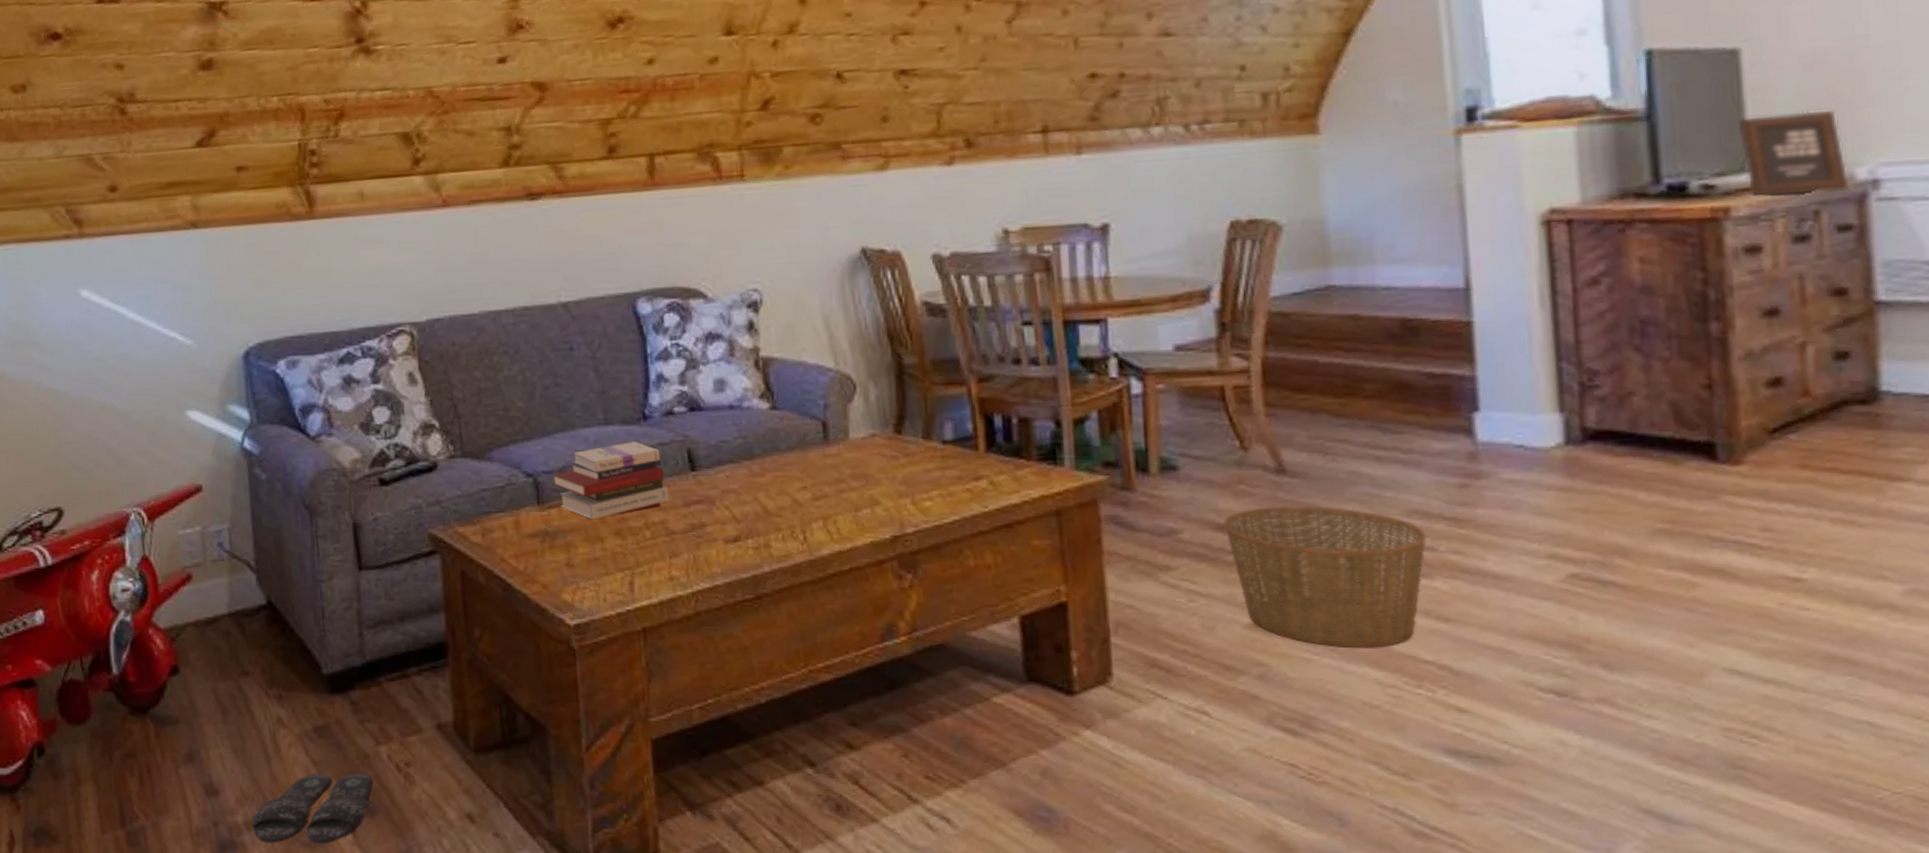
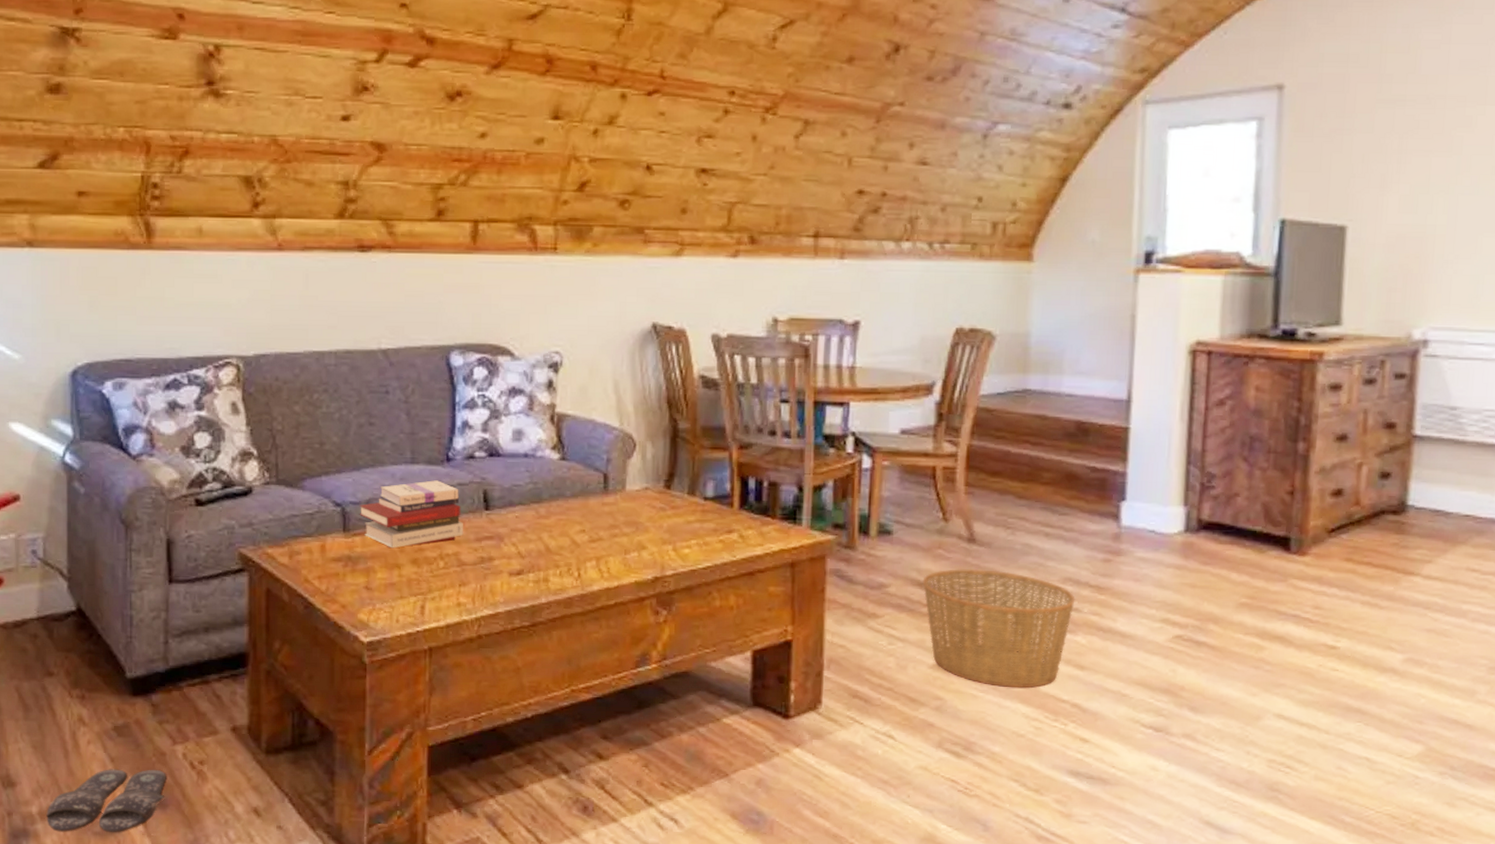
picture frame: present [1738,111,1850,197] -> none [1337,281,1408,347]

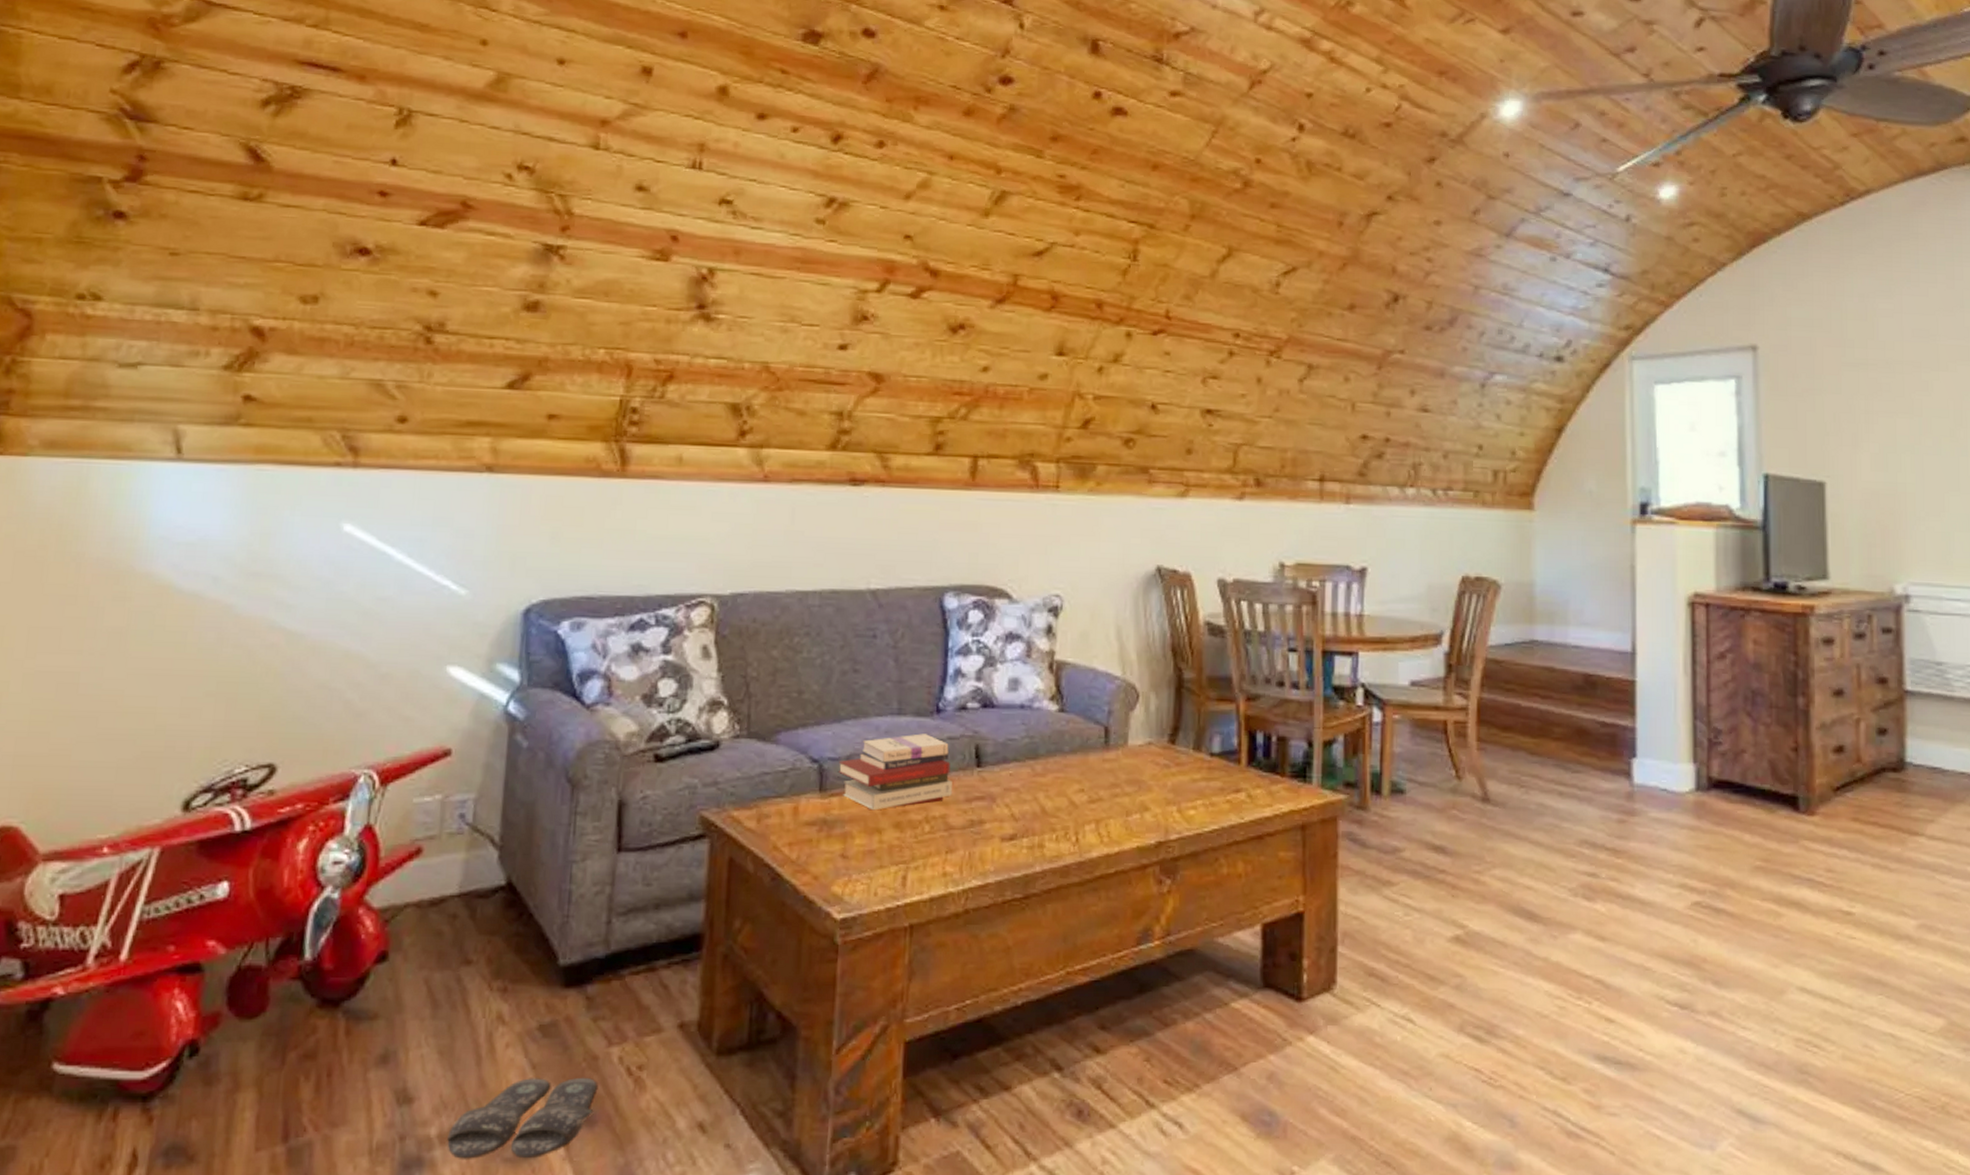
basket: present [922,569,1075,689] -> none [1437,831,1593,963]

